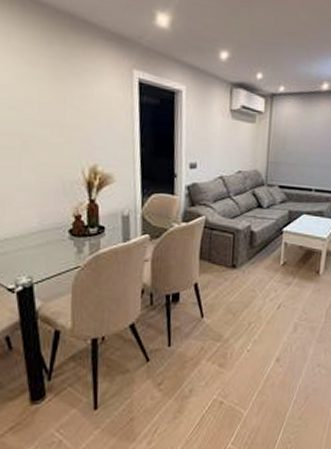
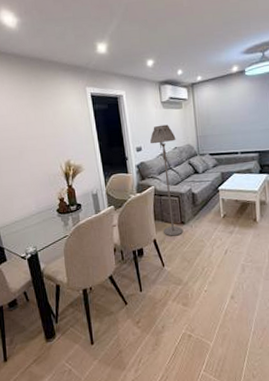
floor lamp: none [209,139,242,282] -> present [150,124,184,236]

